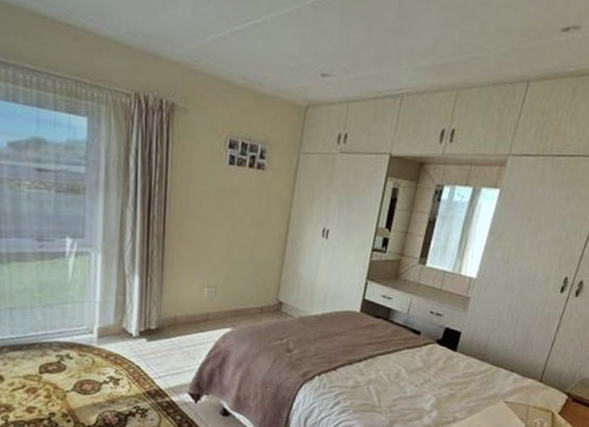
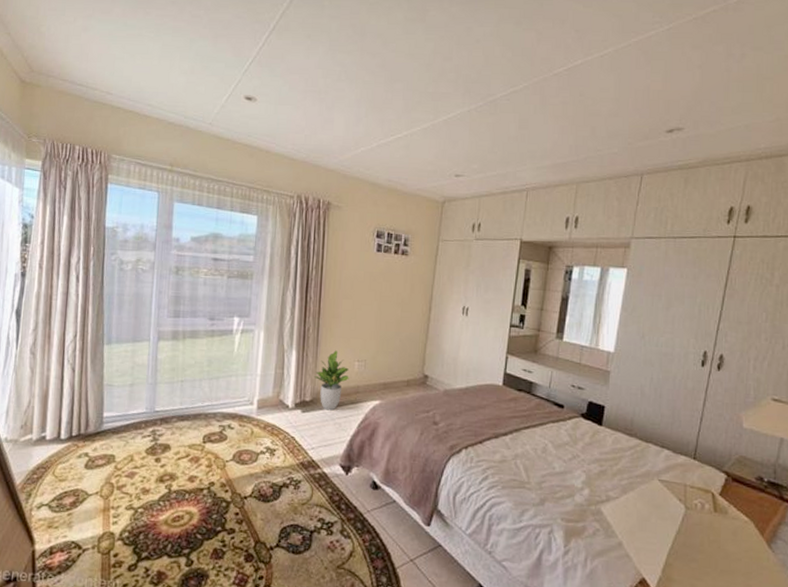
potted plant: none [159,275,198,339] -> present [314,350,349,411]

